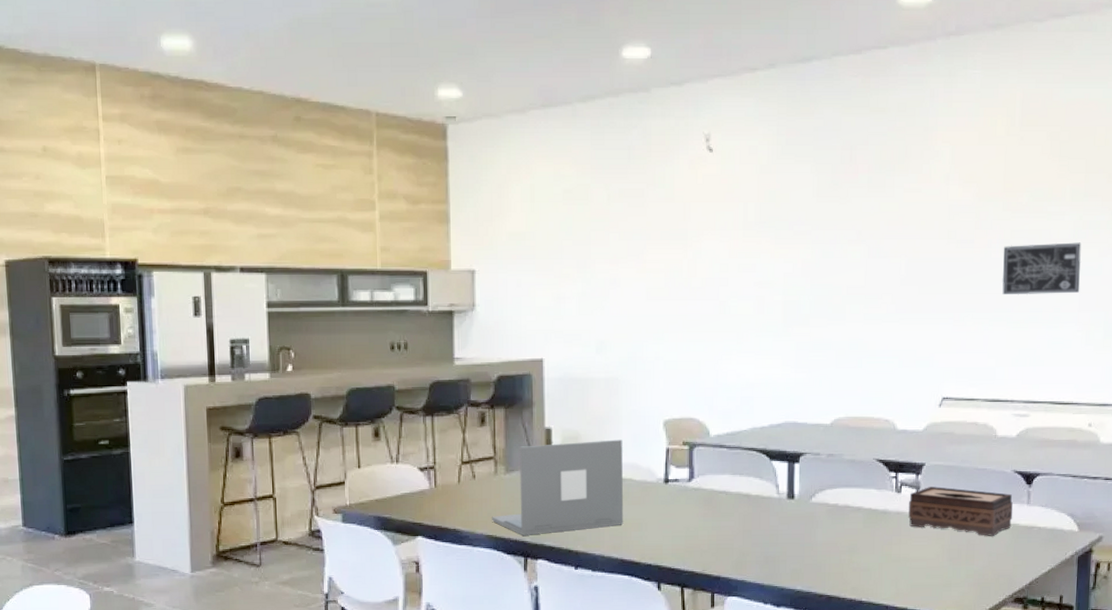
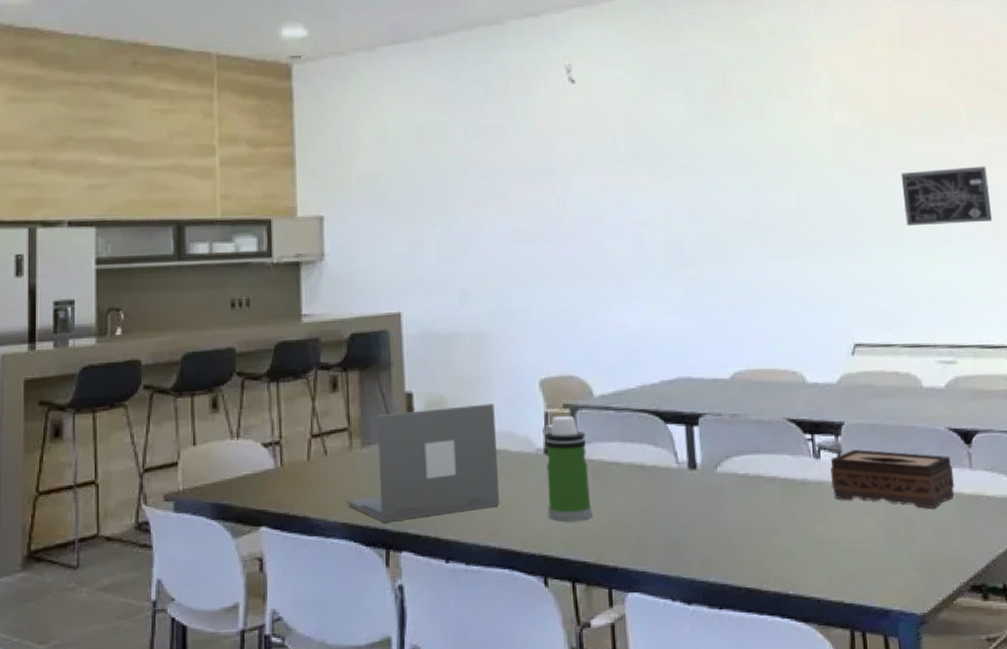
water bottle: none [663,452,703,539] -> present [542,416,593,522]

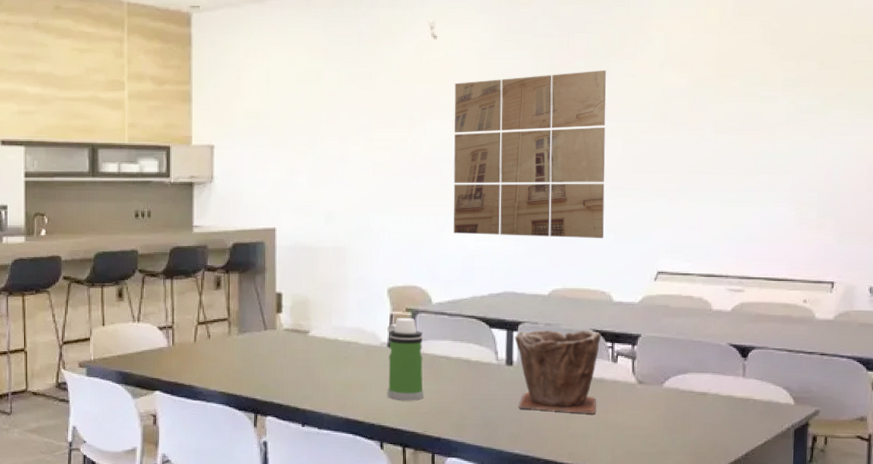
laptop: present [347,403,500,522] -> none [225,305,349,393]
wall art: none [599,111,787,310] -> present [453,70,606,239]
plant pot: none [696,420,802,526] -> present [515,329,601,415]
tissue box: present [830,449,955,509] -> none [624,357,729,407]
wall art: present [900,166,993,226] -> none [715,125,795,175]

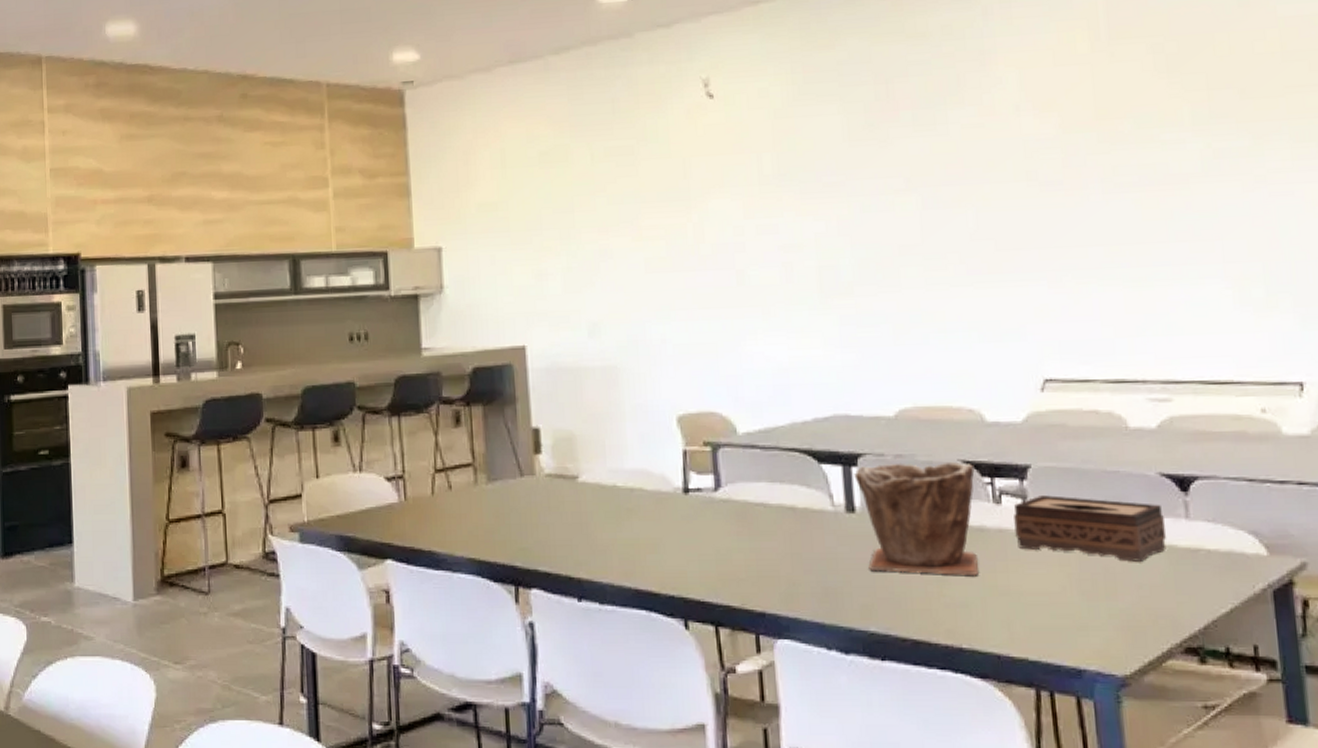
water bottle: present [387,318,424,401] -> none [680,454,738,564]
wall art: present [453,70,606,239] -> none [742,121,963,342]
tissue box: none [624,357,729,407] -> present [1014,495,1167,562]

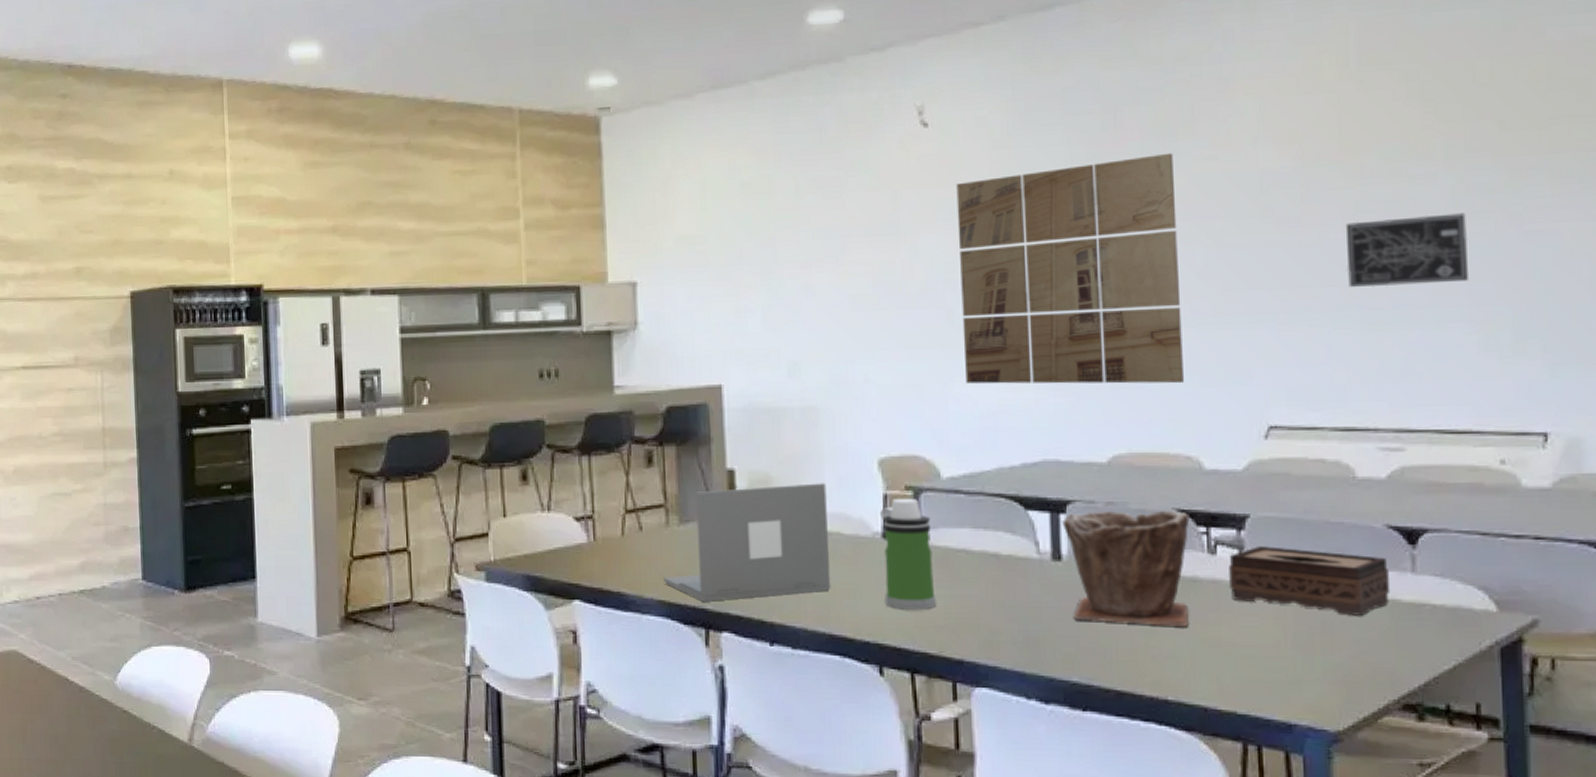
laptop: none [473,440,636,559] -> present [664,483,831,602]
water bottle: none [680,454,738,564] -> present [880,499,937,610]
wall art: none [742,121,963,342] -> present [956,152,1184,384]
wall art: none [1104,176,1222,246] -> present [1345,213,1470,287]

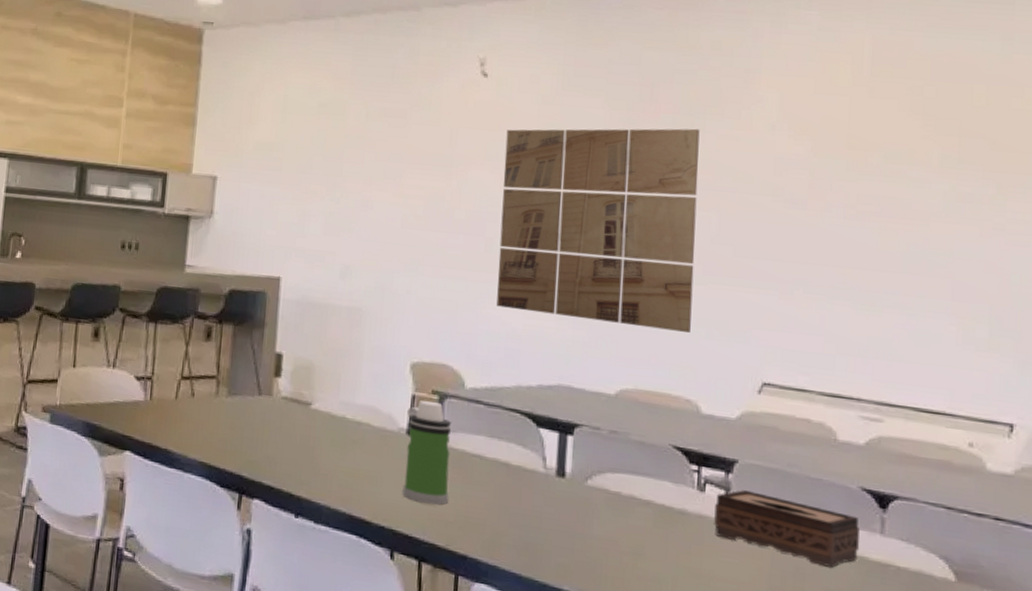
laptop: present [664,483,831,602] -> none [207,369,362,475]
plant pot: present [1062,510,1190,628] -> none [569,436,684,555]
wall art: present [1345,213,1470,287] -> none [844,211,955,278]

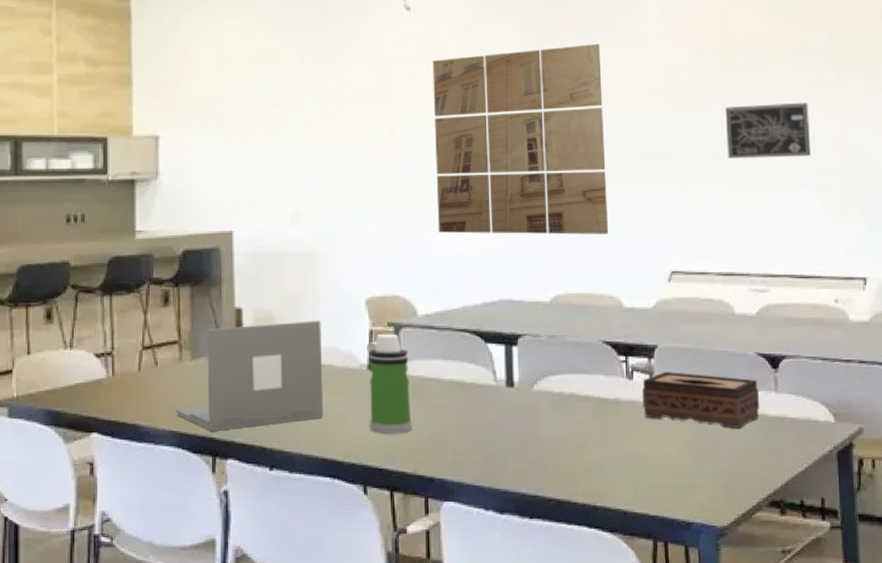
laptop: none [207,369,362,475] -> present [176,320,324,431]
wall art: none [844,211,955,278] -> present [725,102,812,159]

